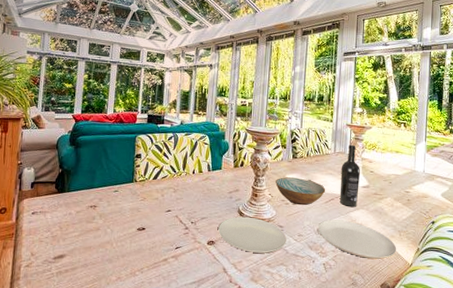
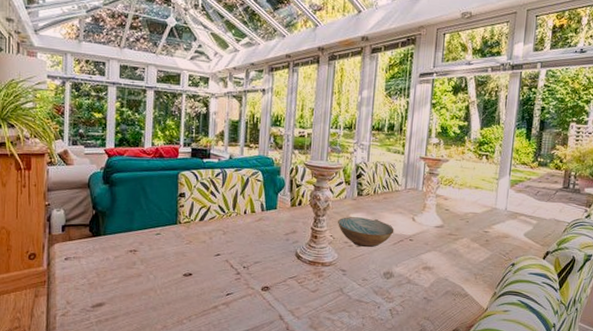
plate: present [218,216,287,253] -> none [273,260,349,299]
plate: present [318,219,397,259] -> none [385,262,472,304]
wine bottle: present [339,144,360,208] -> none [409,180,434,250]

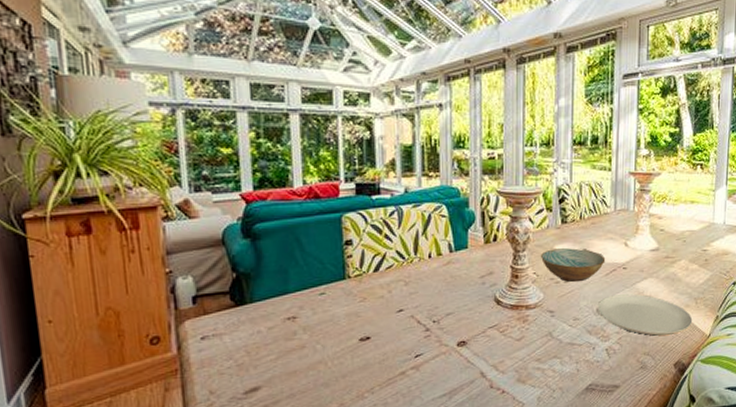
plate: none [385,262,472,304] -> present [598,294,693,336]

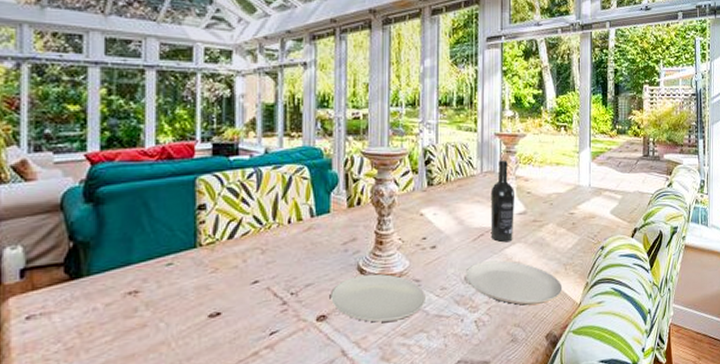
plate: none [470,304,559,349] -> present [331,273,425,323]
bowl: present [540,248,606,282] -> none [405,212,473,248]
wine bottle: none [623,198,648,278] -> present [490,160,514,243]

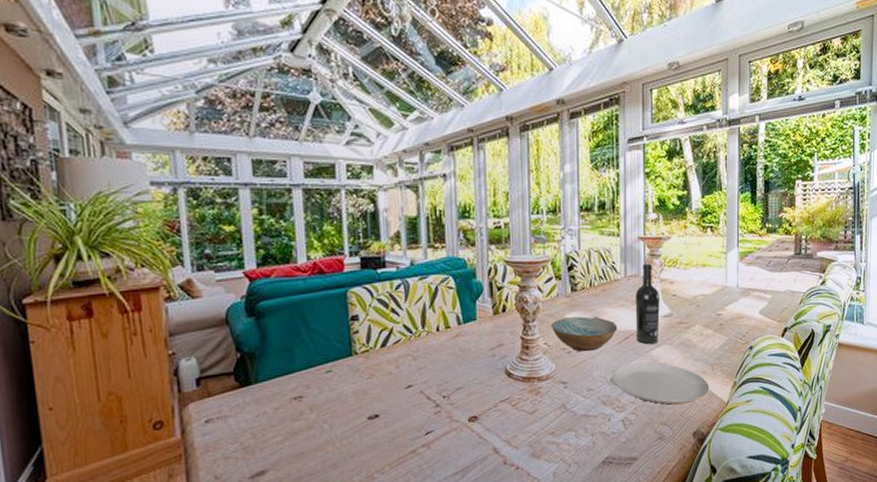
plate: present [331,273,425,323] -> none [481,377,573,423]
bowl: none [405,212,473,248] -> present [550,316,618,351]

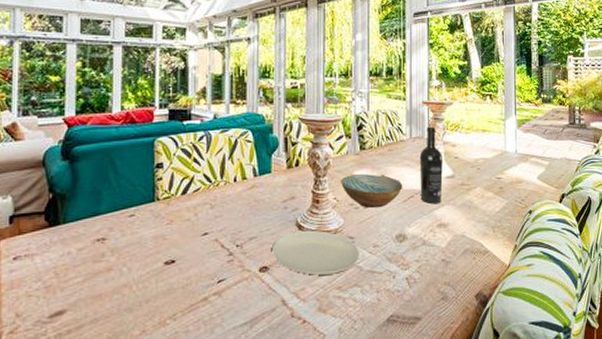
plate: none [481,377,573,423] -> present [272,230,359,275]
plate: present [612,362,710,405] -> none [397,221,491,265]

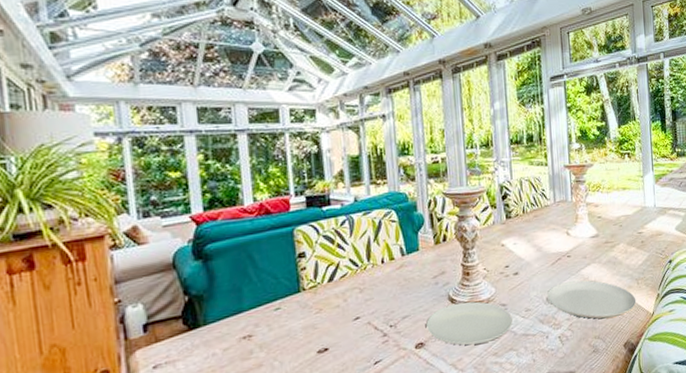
bowl: present [340,174,403,208] -> none [488,241,550,274]
plate: none [397,221,491,265] -> present [547,280,637,319]
wine bottle: present [419,126,443,205] -> none [564,189,588,265]

